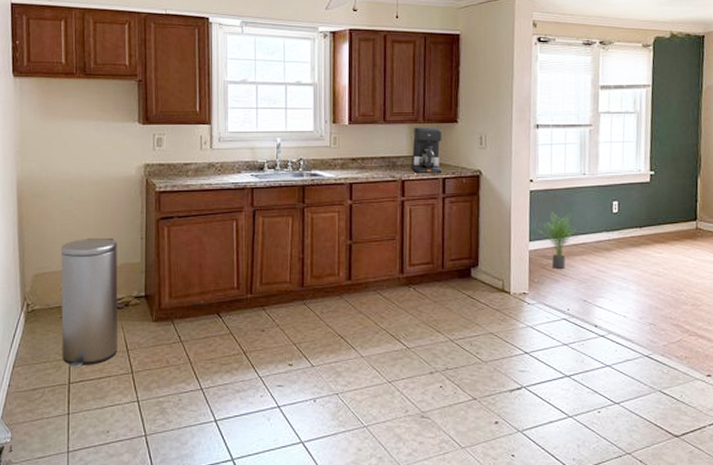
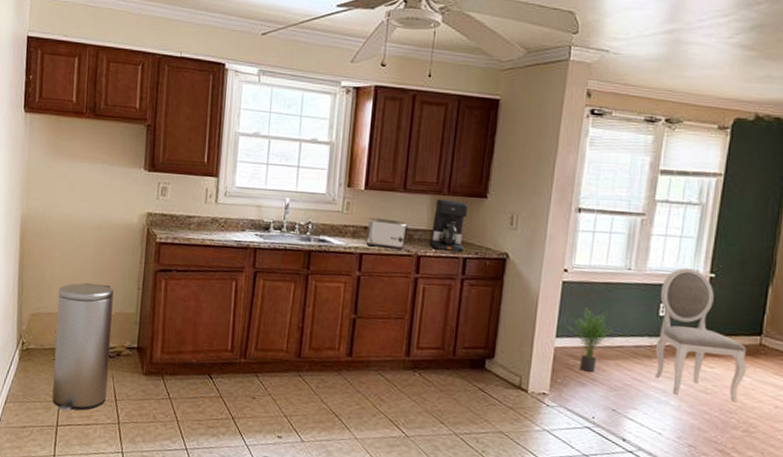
toaster: none [353,149,393,177] -> present [365,217,410,251]
dining chair: none [611,168,688,281] -> present [654,267,747,402]

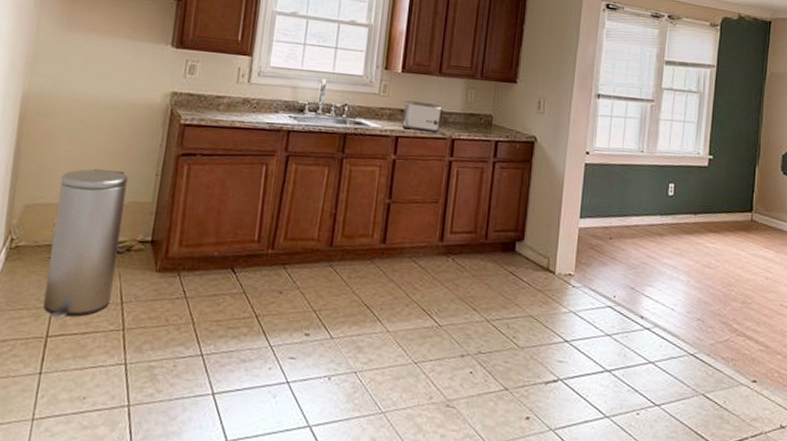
coffee maker: present [429,199,468,253] -> none [463,83,499,136]
potted plant: present [569,307,612,372] -> none [591,188,629,251]
dining chair: present [654,267,747,402] -> none [666,150,742,275]

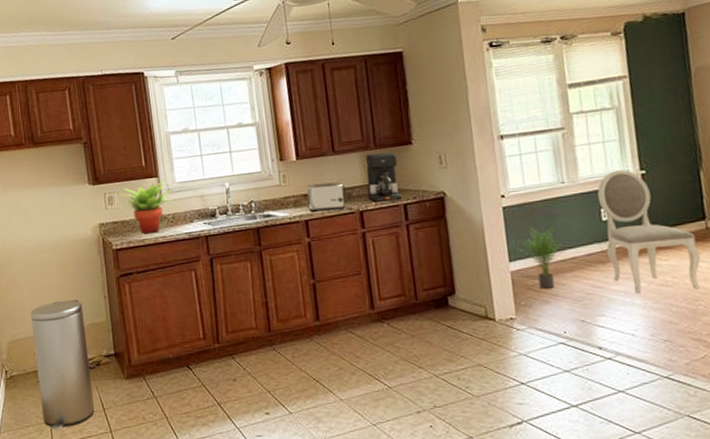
succulent plant: none [201,58,264,115] -> present [117,179,172,234]
coffee maker: none [463,83,499,136] -> present [365,152,403,203]
potted plant: none [591,188,629,251] -> present [520,227,562,289]
dining chair: none [666,150,742,275] -> present [597,169,701,293]

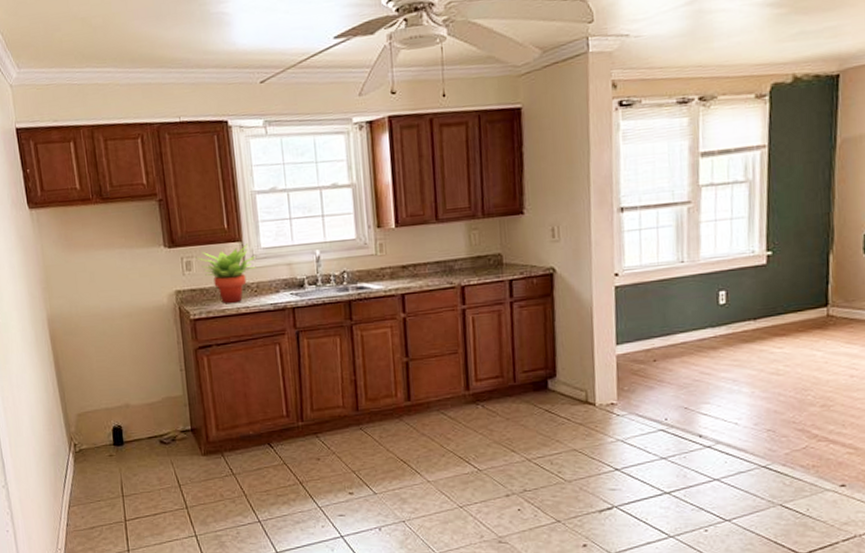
pedal bin: present [30,300,95,431] -> none [100,372,170,506]
toaster: present [306,181,347,213] -> none [404,252,449,286]
coffee maker: present [365,152,403,203] -> none [471,222,509,277]
potted plant: present [520,227,562,289] -> none [628,308,673,374]
dining chair: present [597,169,701,293] -> none [717,249,817,381]

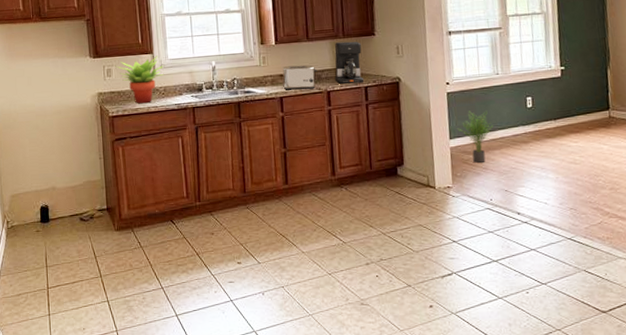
toaster: none [404,252,449,286] -> present [282,64,318,91]
coffee maker: none [471,222,509,277] -> present [334,41,365,85]
potted plant: none [628,308,673,374] -> present [459,110,493,163]

